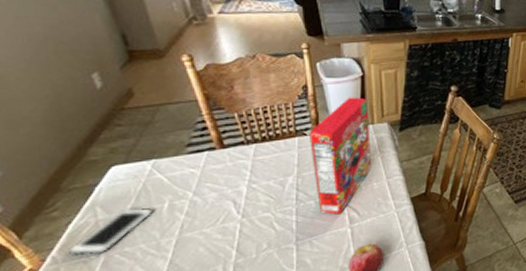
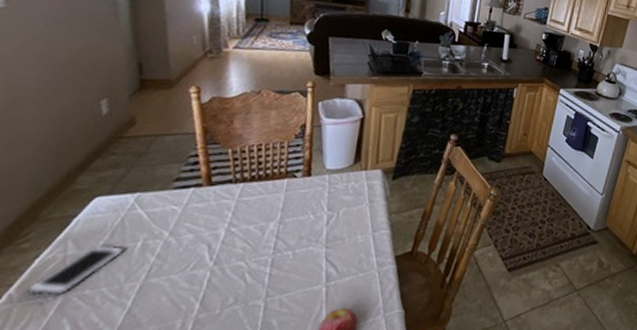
cereal box: present [309,97,372,215] -> none [296,139,364,270]

